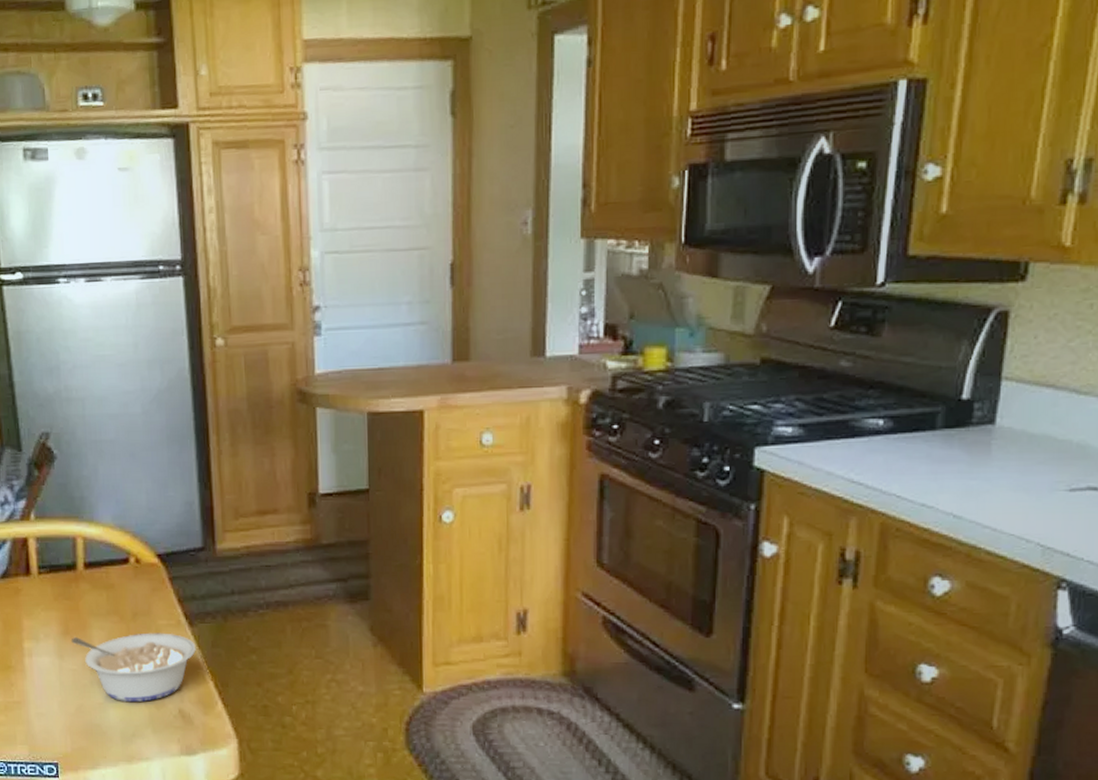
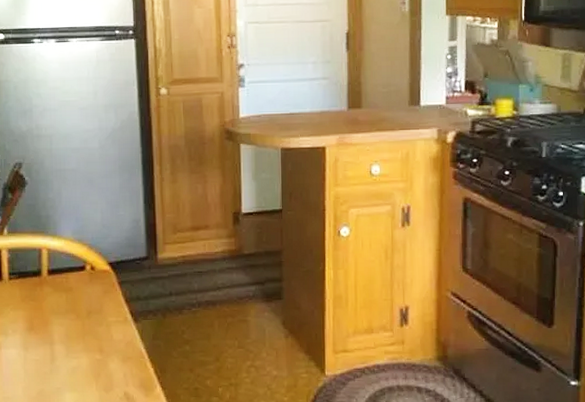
legume: present [70,633,196,703] -> none [34,328,140,387]

